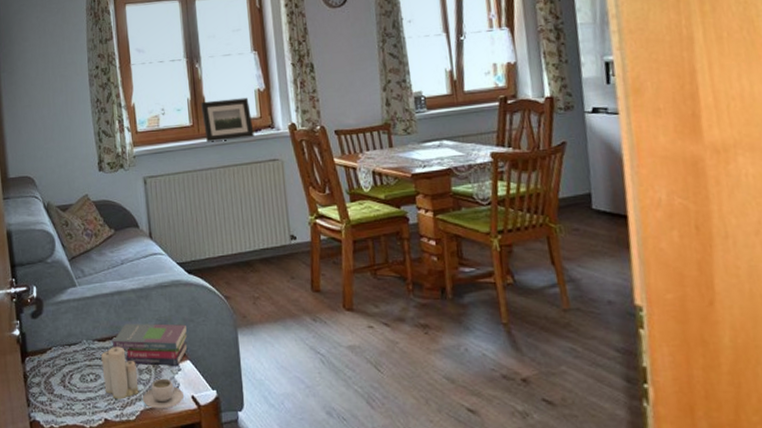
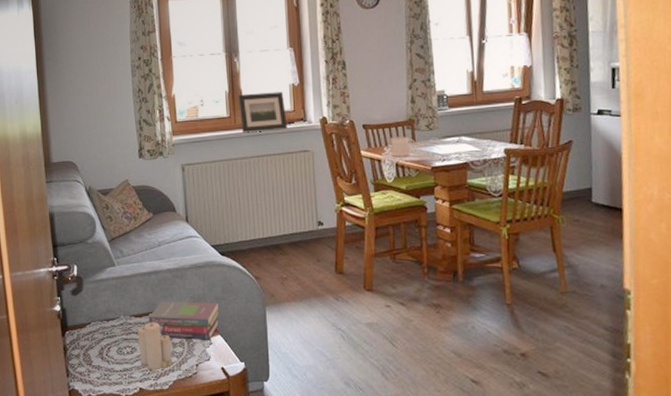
teacup: present [142,378,185,409] -> none [175,351,215,379]
mug: none [365,141,394,165] -> present [390,136,416,158]

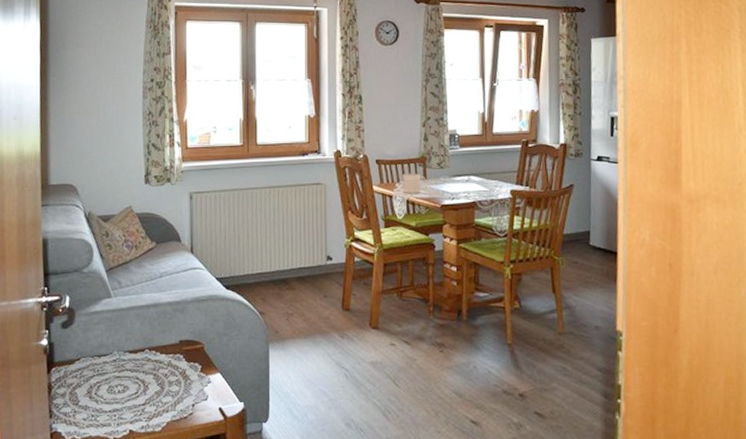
candle: present [138,321,173,371] -> none [131,357,167,411]
books: present [149,301,219,340] -> none [144,336,220,378]
picture frame: present [237,92,288,133] -> none [252,122,301,163]

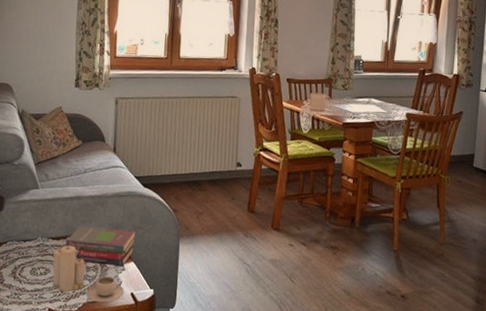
candle: none [131,357,167,411] -> present [52,244,85,293]
books: none [144,336,220,378] -> present [66,226,135,266]
teacup: none [169,390,212,421] -> present [86,276,125,303]

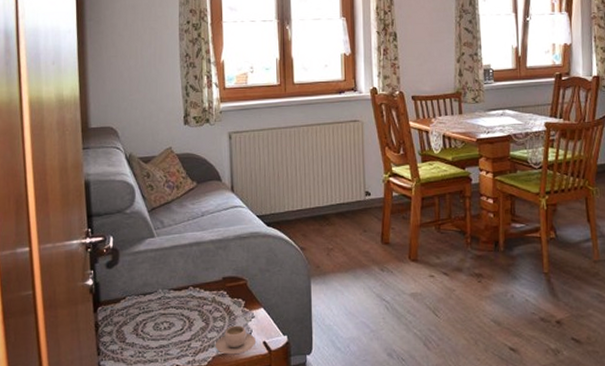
candle: present [52,244,85,293] -> none [177,294,212,347]
books: present [66,226,135,266] -> none [189,273,262,314]
mug: present [309,92,332,112] -> none [438,108,463,129]

